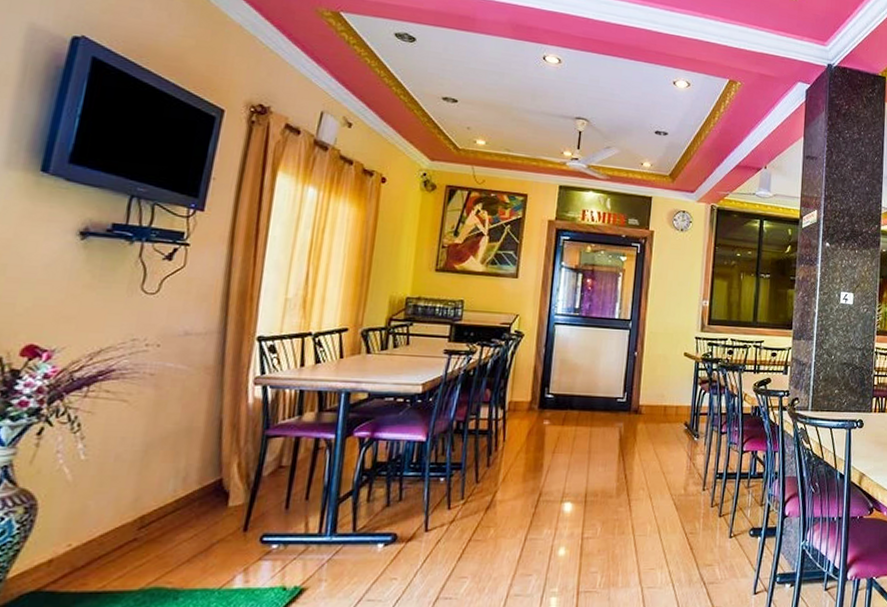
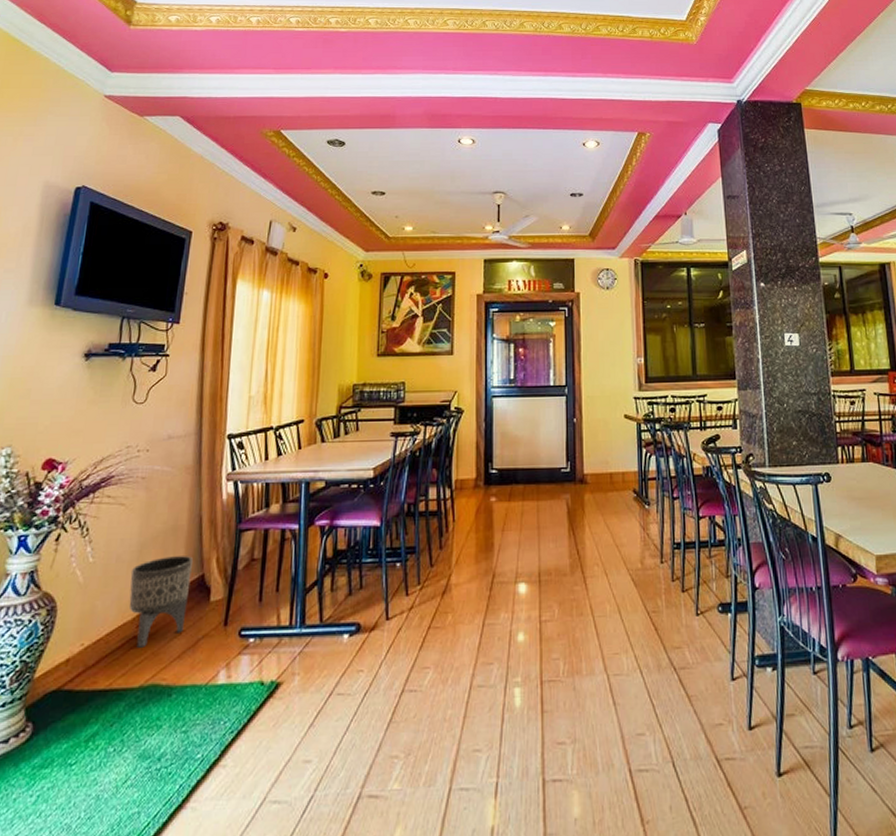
planter: none [129,459,209,550] -> present [129,556,193,648]

